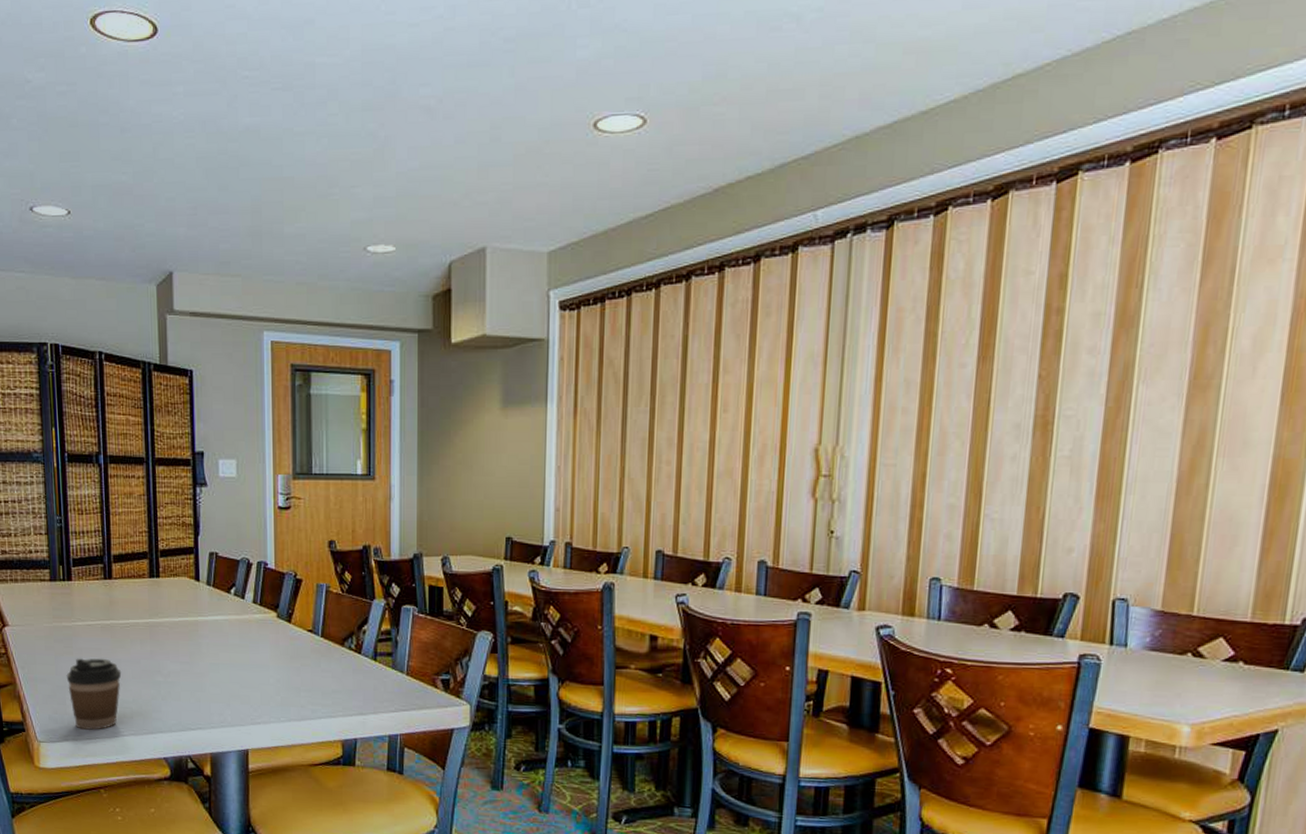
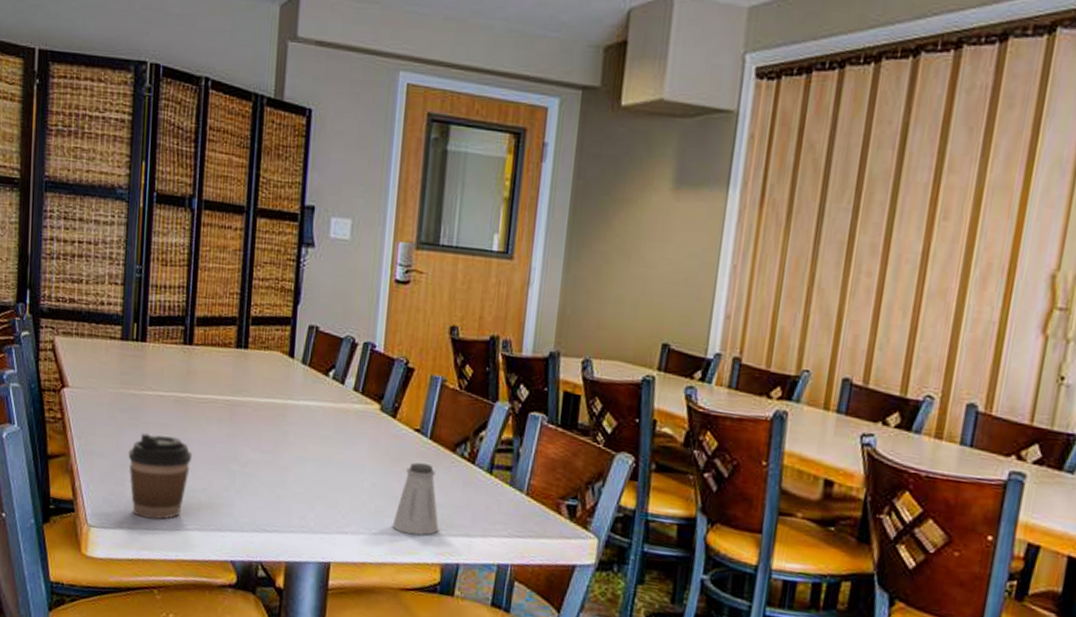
saltshaker: none [297,658,337,719] -> present [392,462,439,536]

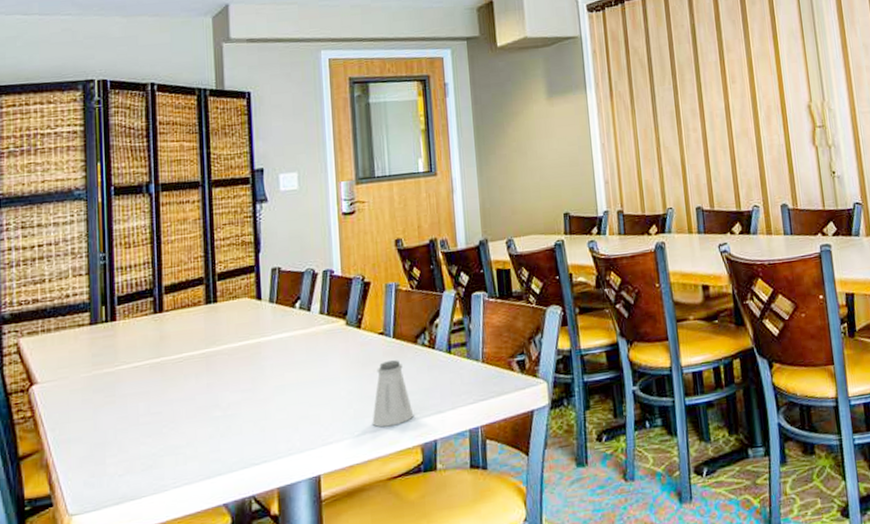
coffee cup: present [128,433,193,520] -> none [107,401,174,490]

